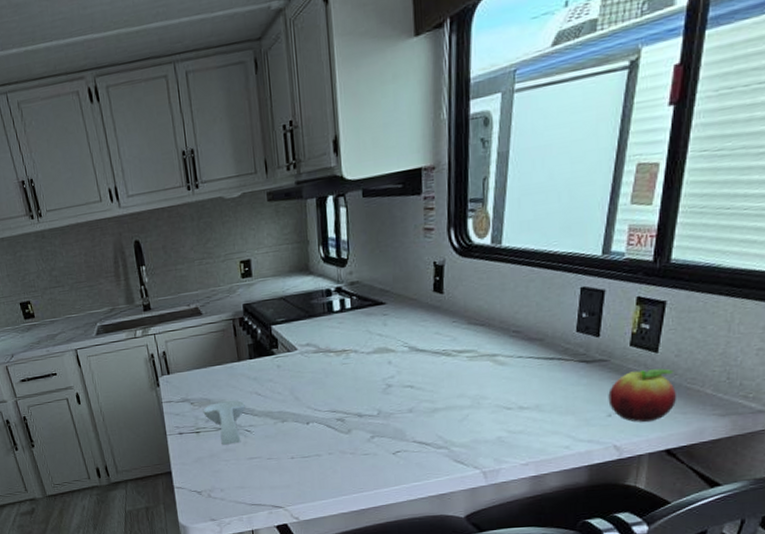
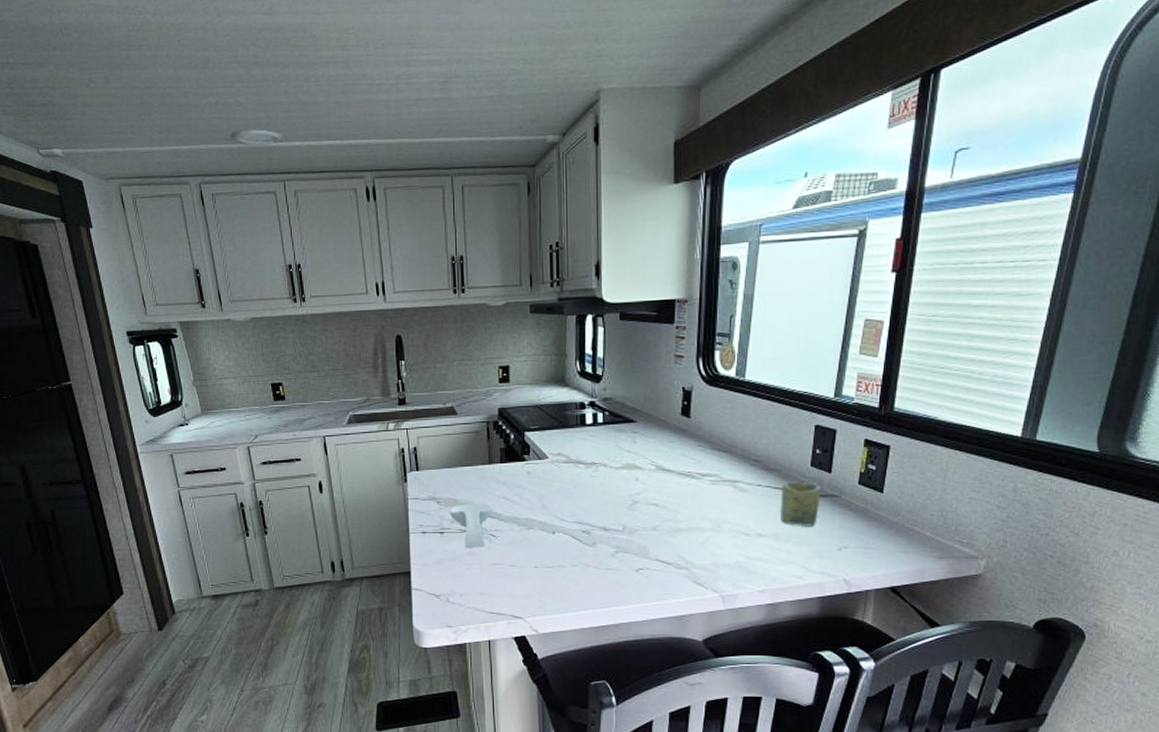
cup: none [542,349,589,395] -> present [779,482,822,527]
fruit: present [608,368,677,423] -> none [839,508,900,559]

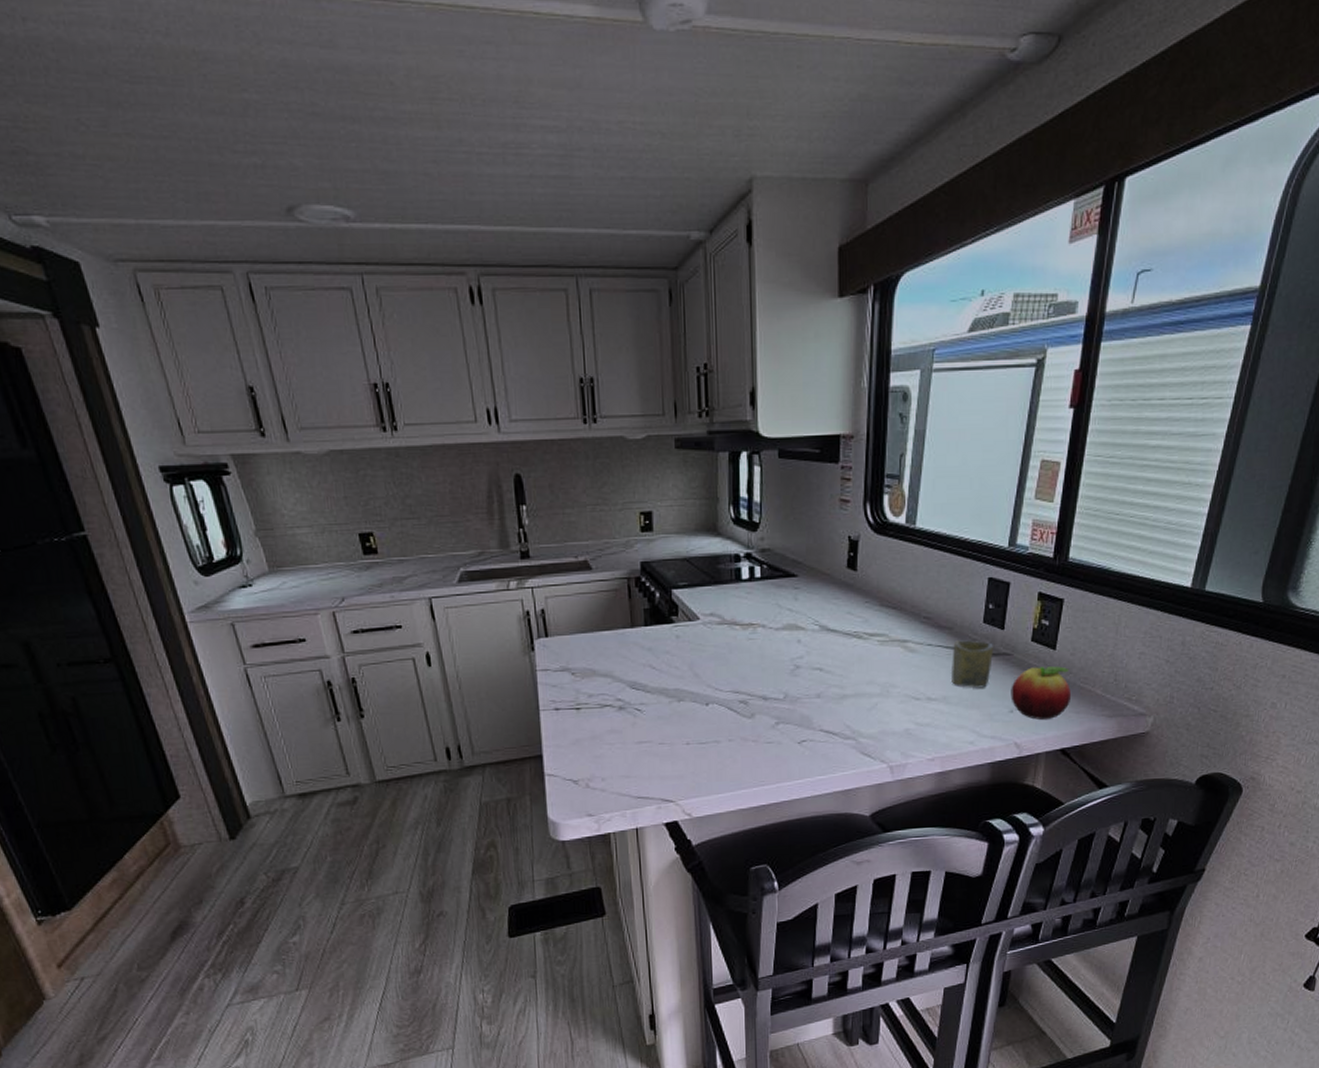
spoon rest: present [449,502,492,548] -> none [586,672,637,726]
fruit: none [839,508,900,559] -> present [1011,666,1072,721]

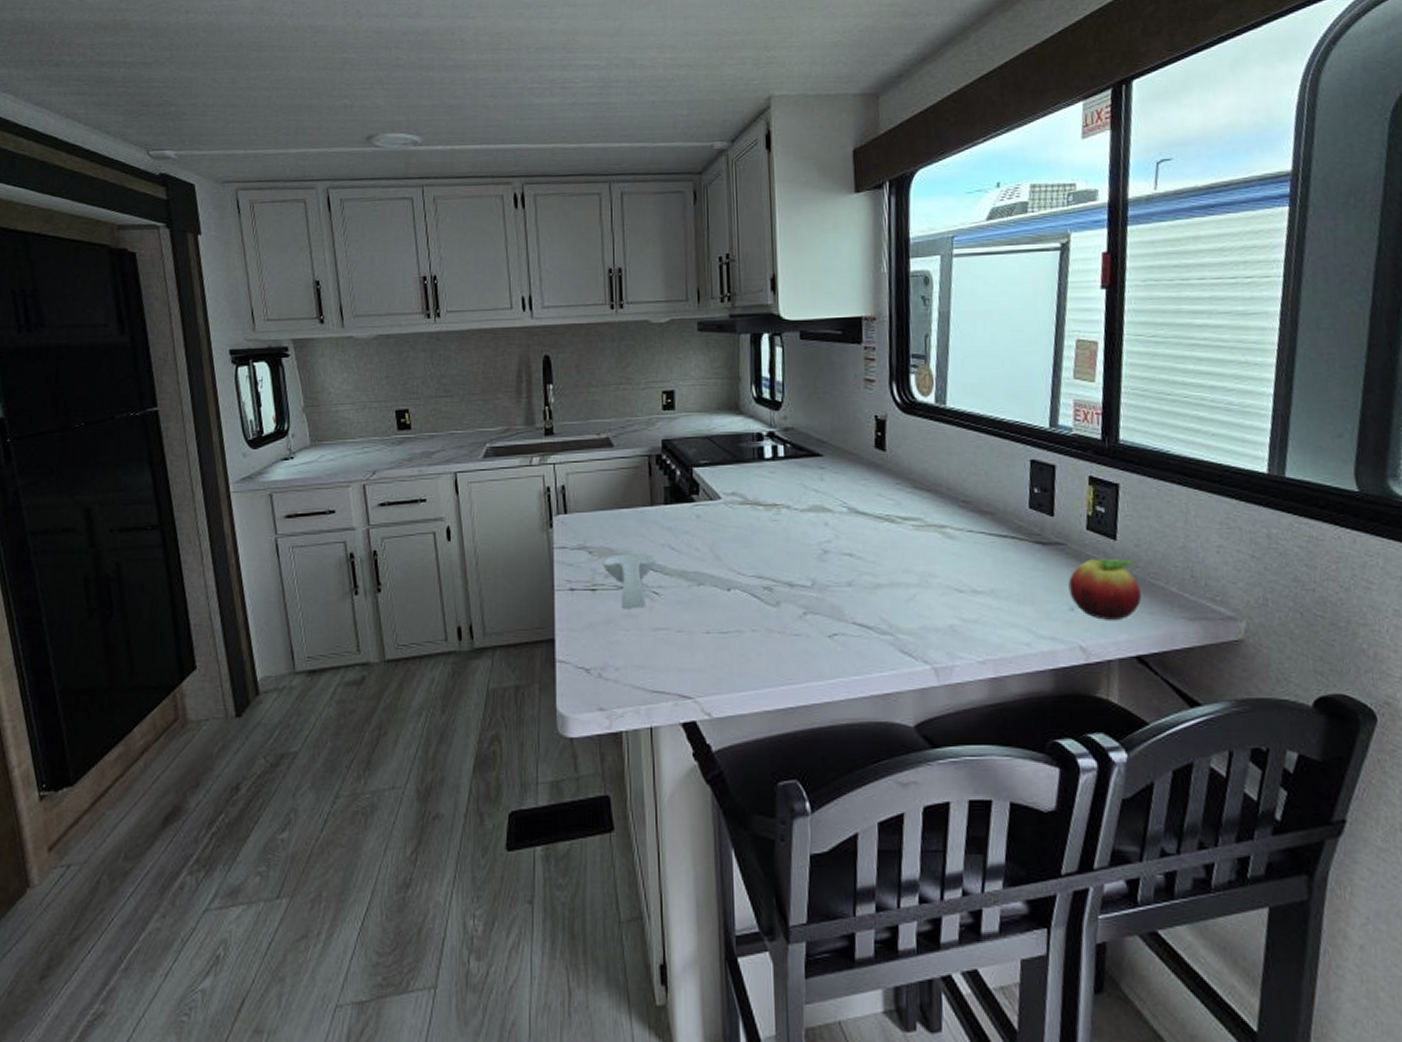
spoon rest: none [586,672,637,726] -> present [603,552,655,609]
cup: present [950,640,994,688] -> none [996,527,1045,581]

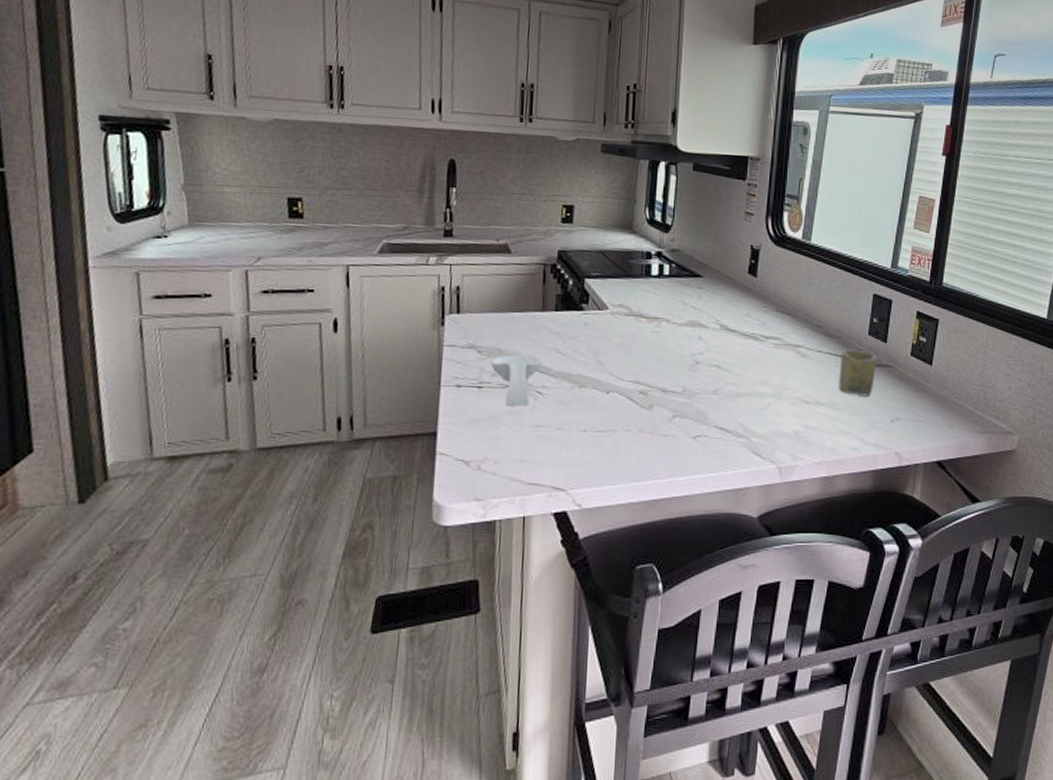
cup: none [996,527,1045,581] -> present [838,349,878,397]
fruit: present [1068,559,1142,621] -> none [892,380,947,432]

